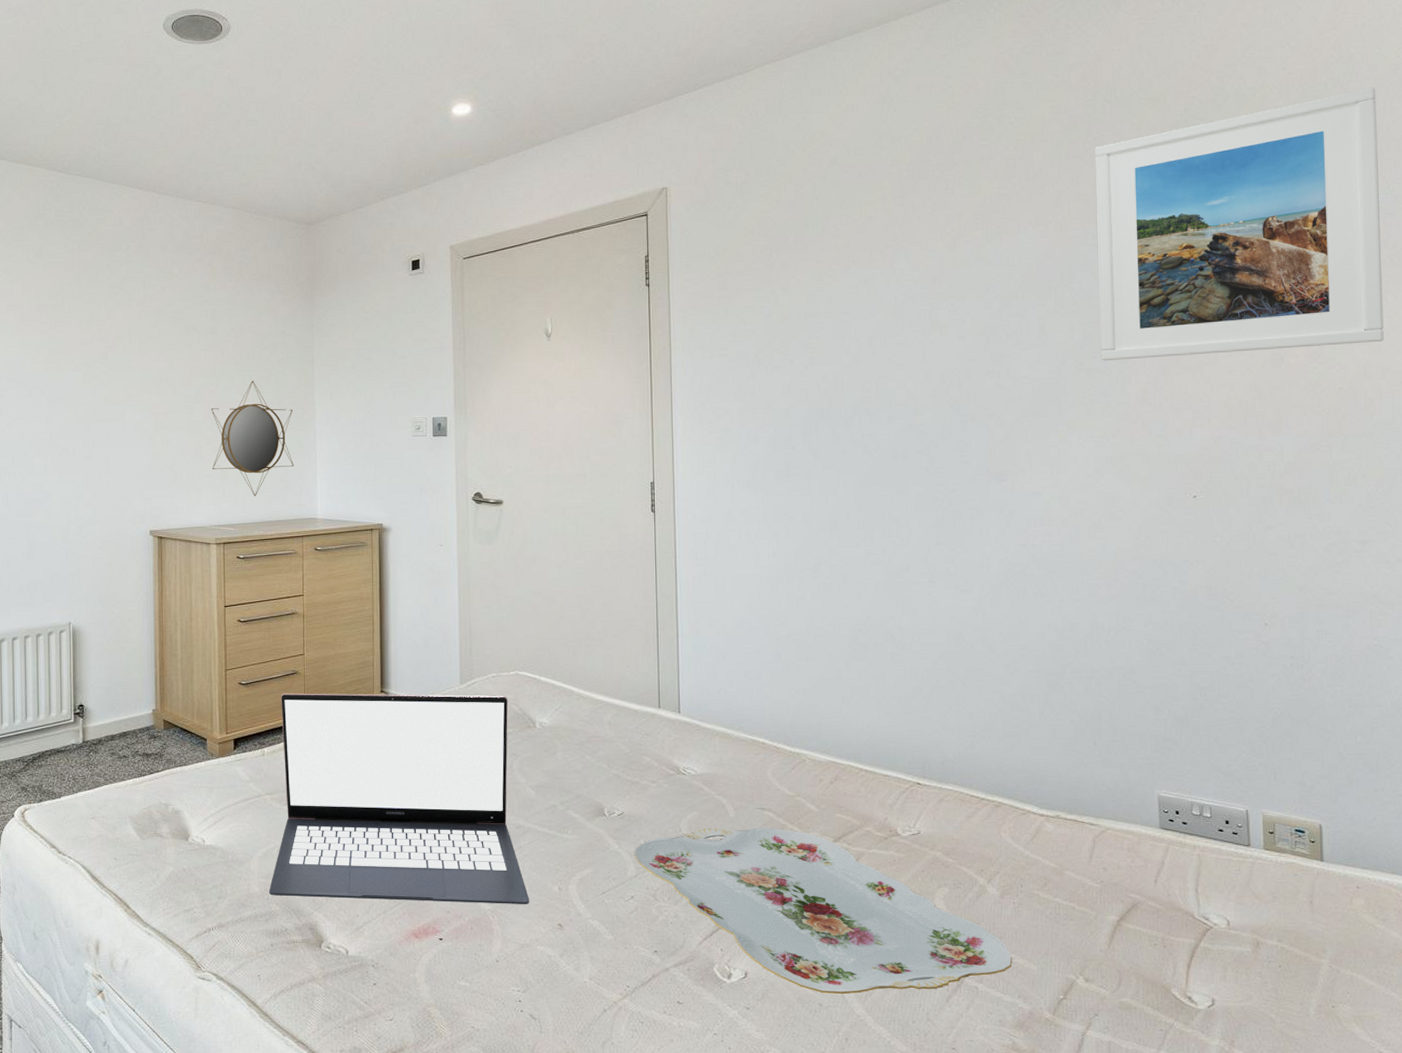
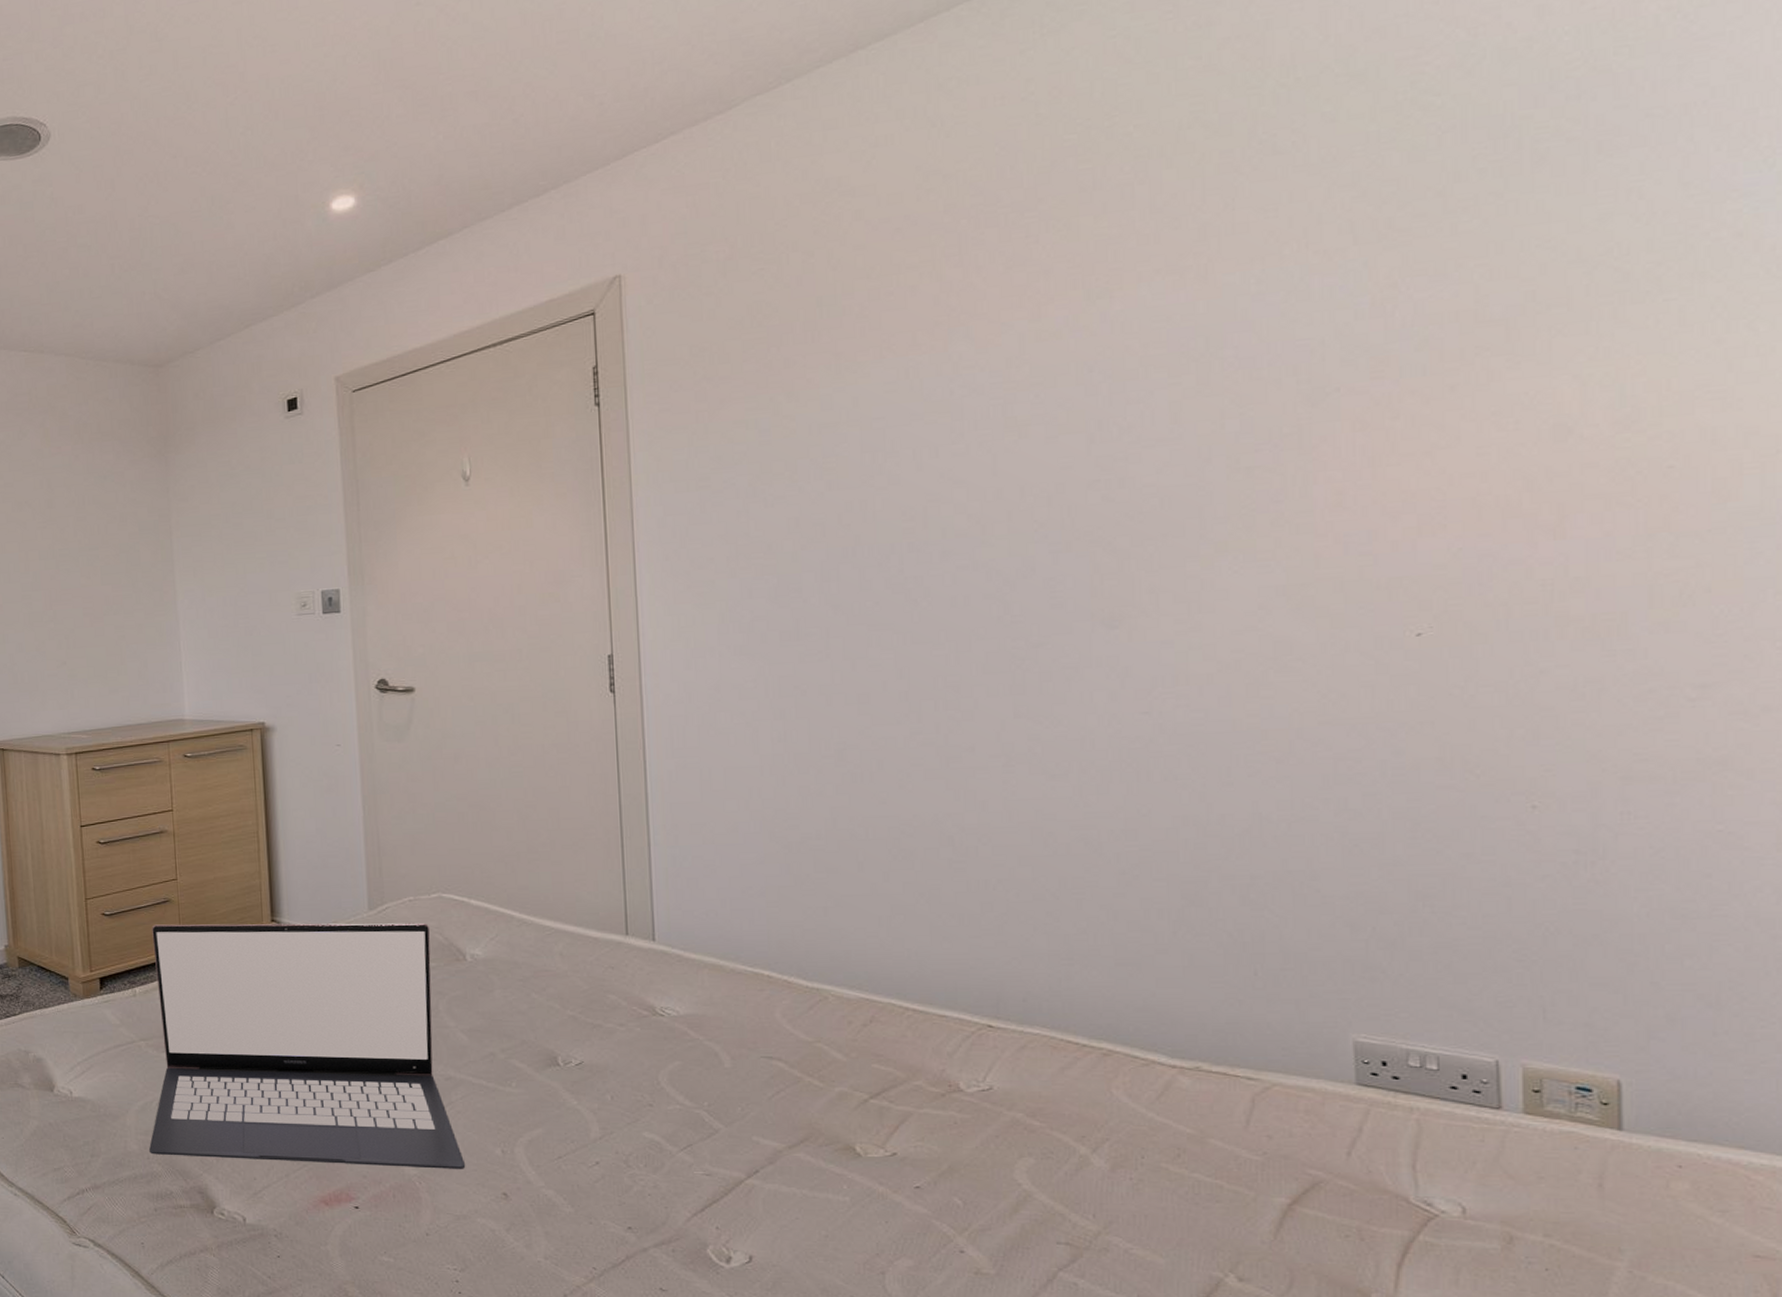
home mirror: present [210,381,294,496] -> none [52,560,154,697]
serving tray: present [634,827,1013,995] -> none [598,1081,1129,1287]
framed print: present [1095,87,1384,361] -> none [1261,12,1749,455]

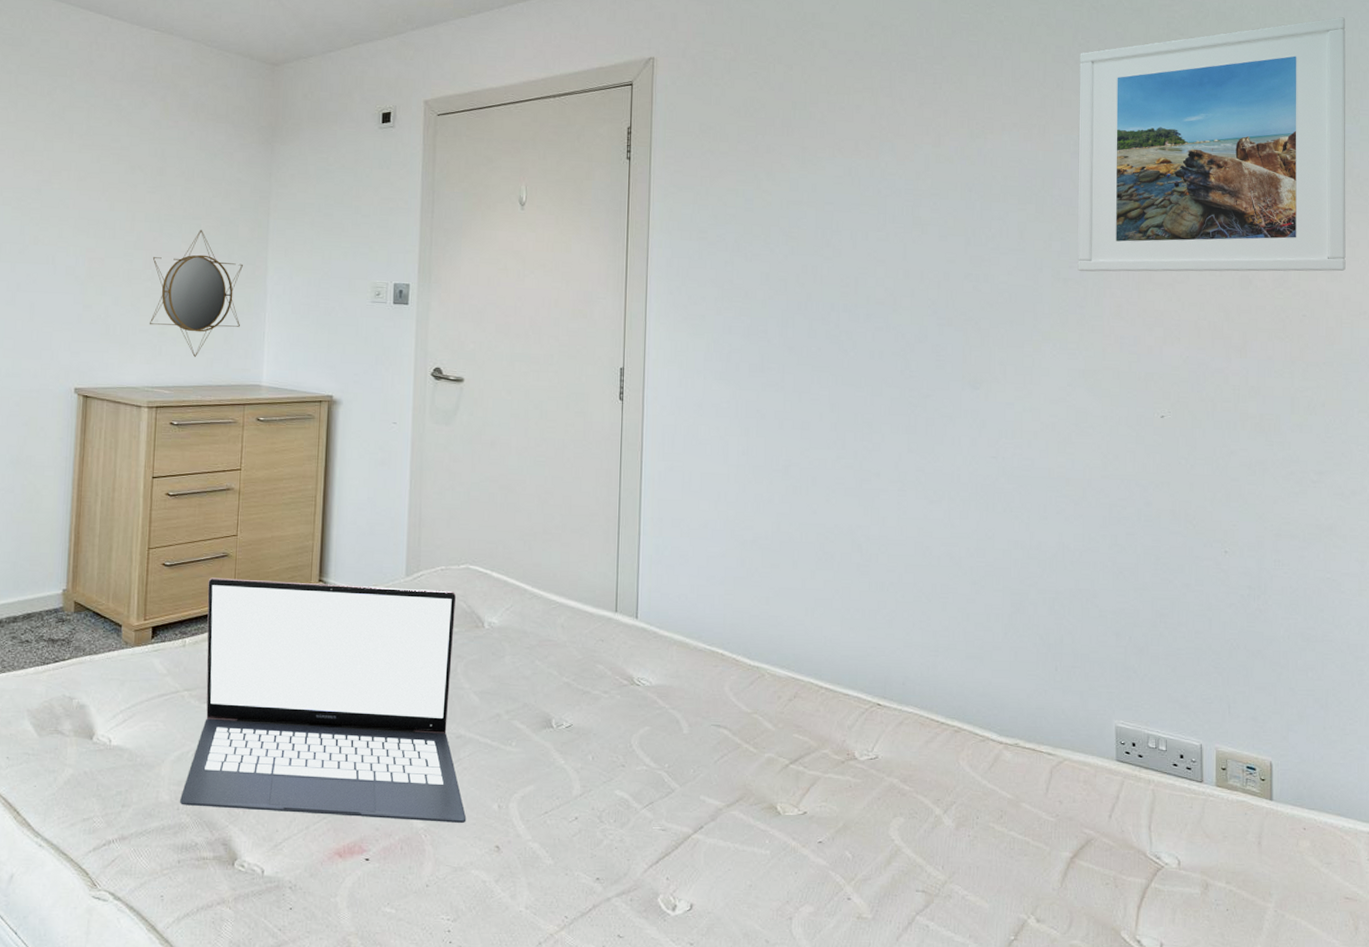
home mirror: none [52,560,154,697] -> present [150,230,243,357]
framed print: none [1261,12,1749,455] -> present [1077,17,1346,272]

